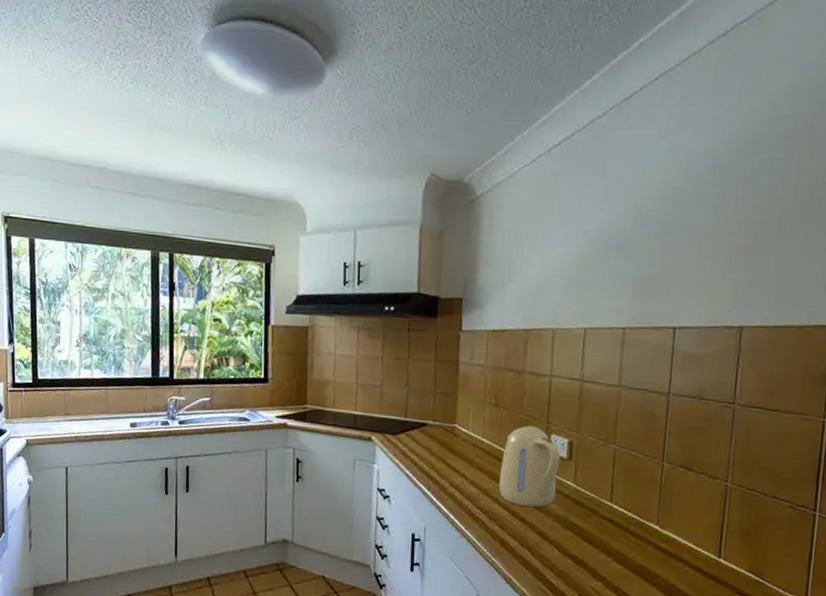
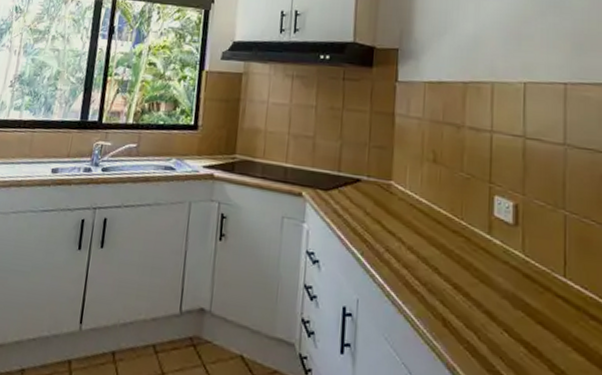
kettle: present [498,425,561,508] -> none [439,185,506,281]

